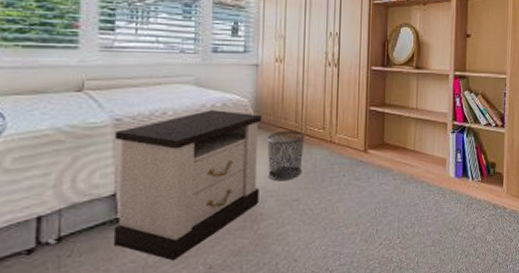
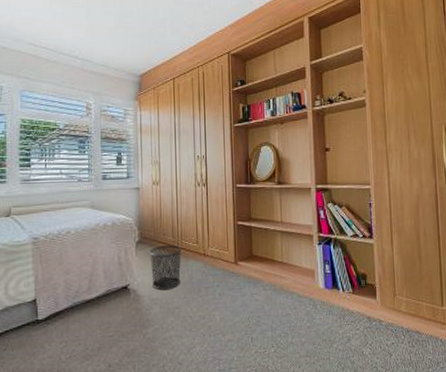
nightstand: present [113,110,261,261] -> none [33,228,146,358]

